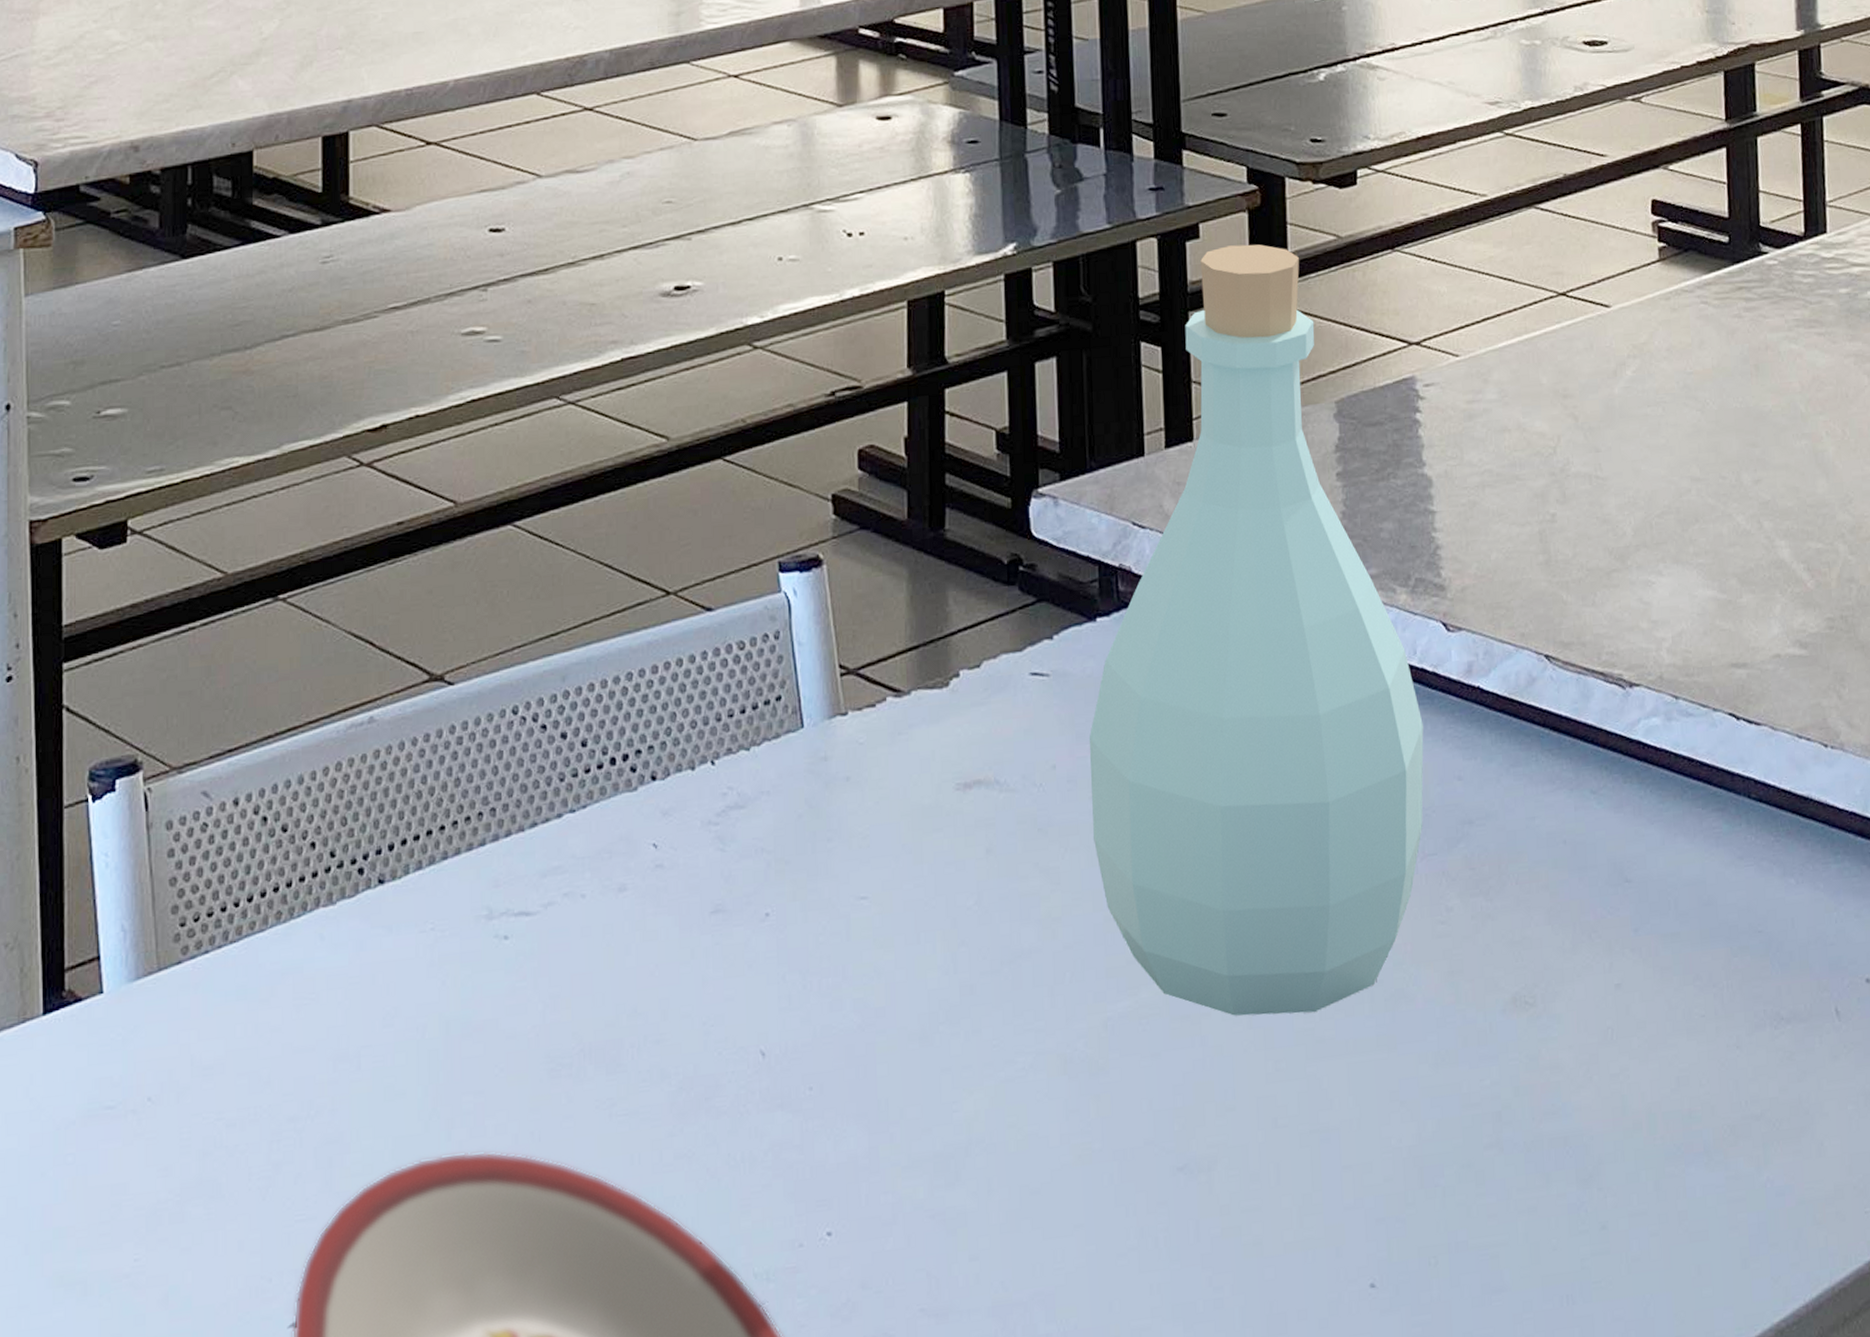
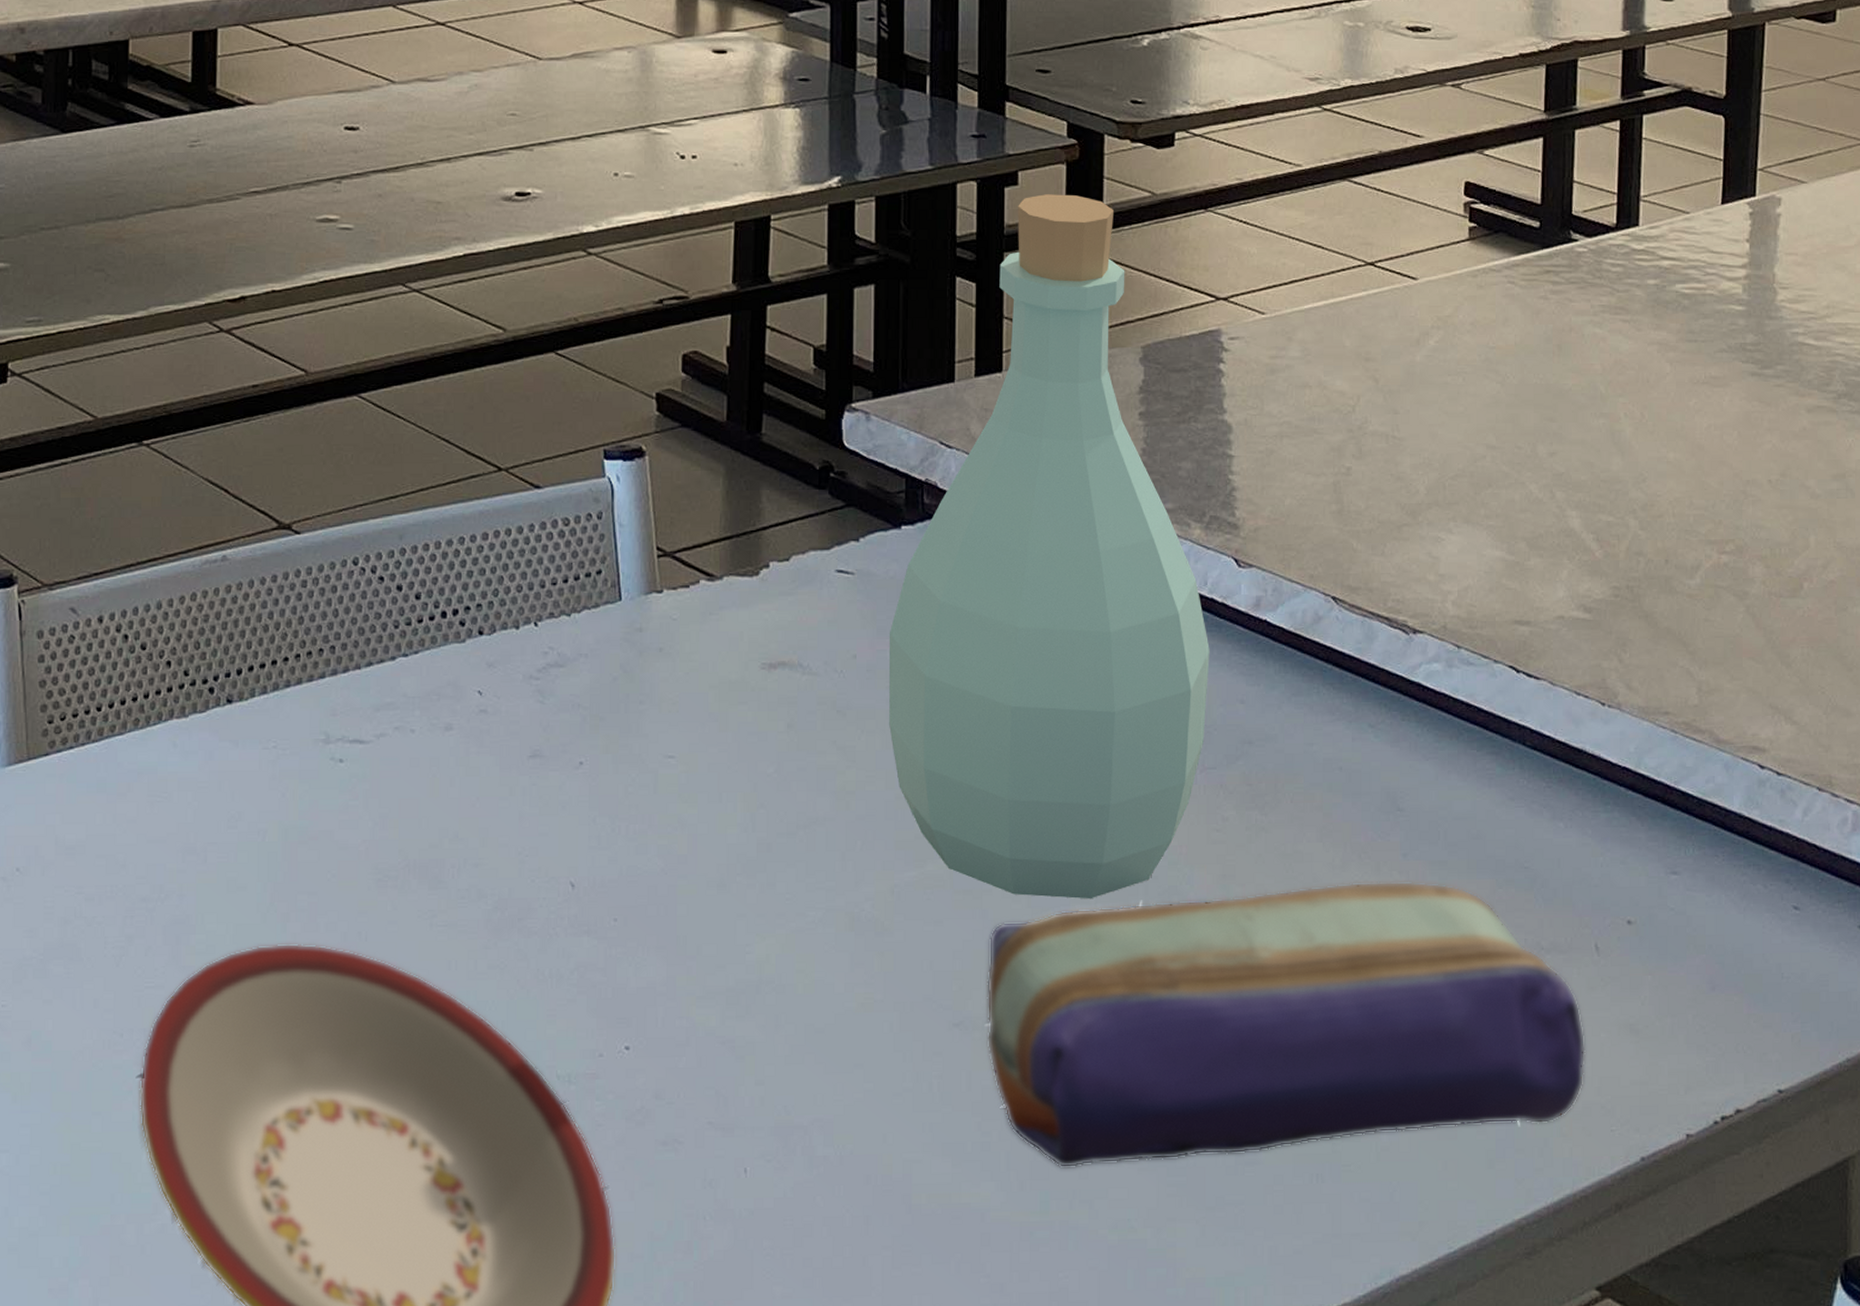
pencil case: none [1210,957,1835,1320] -> present [986,881,1585,1169]

